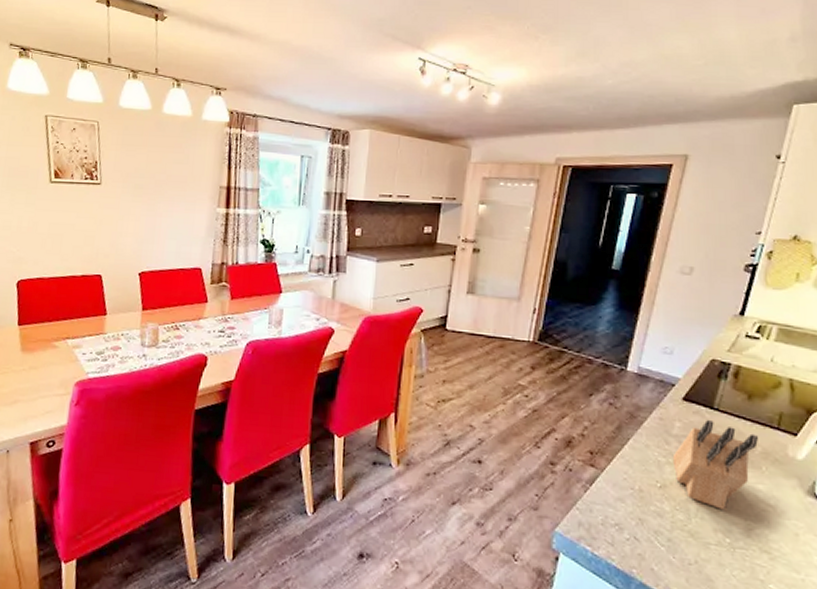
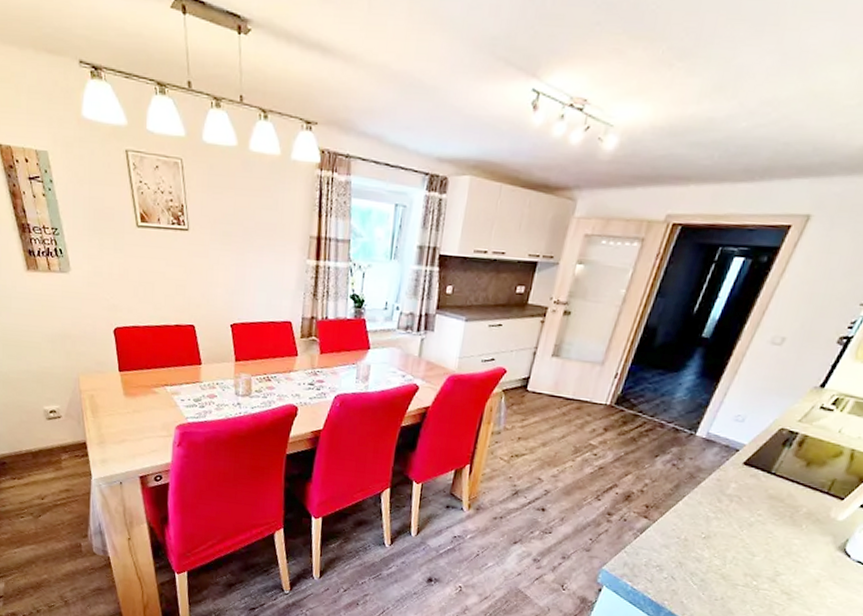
knife block: present [672,419,759,510] -> none [720,482,807,559]

